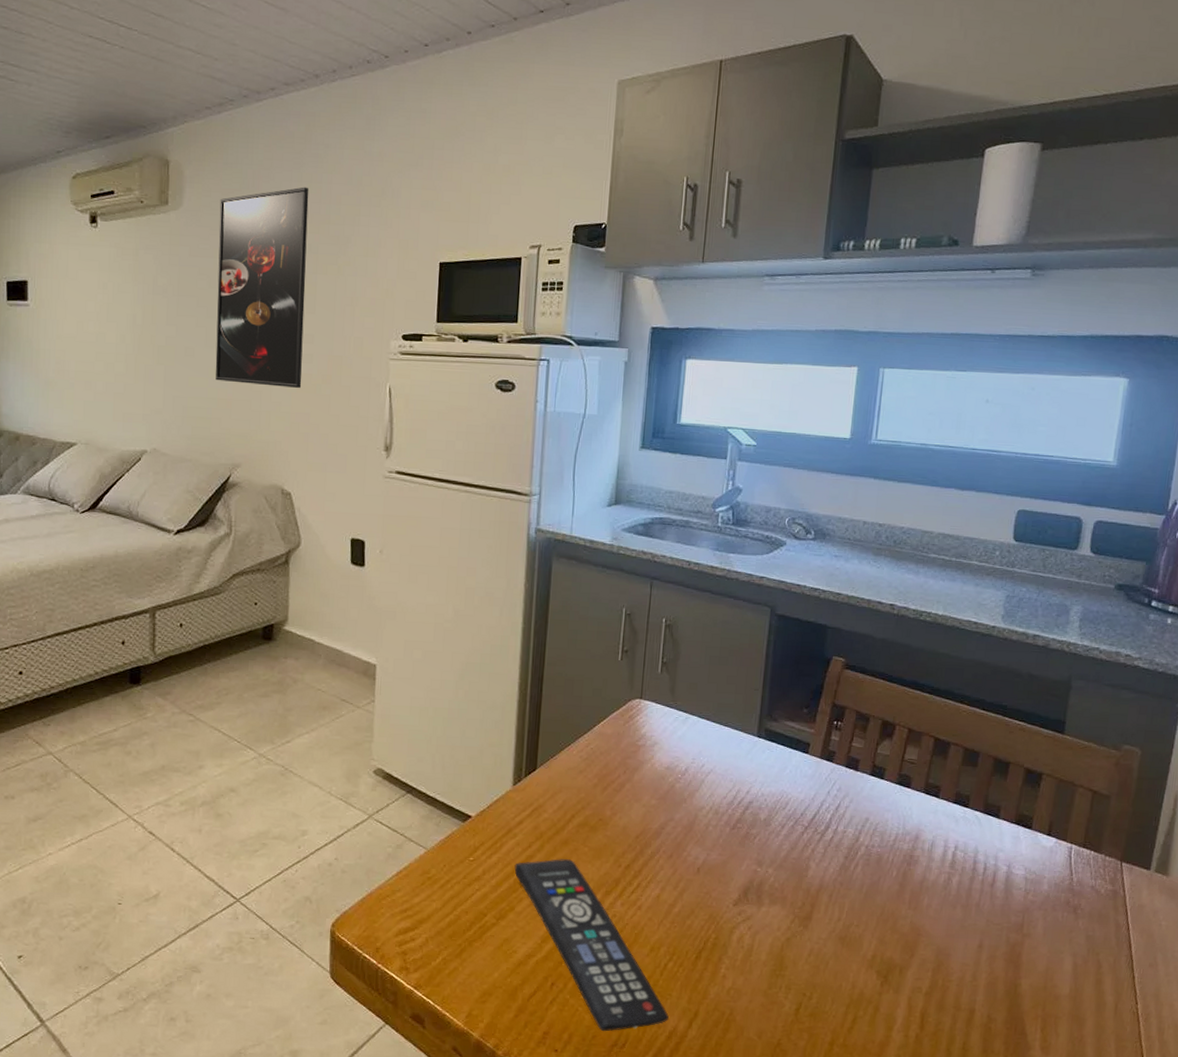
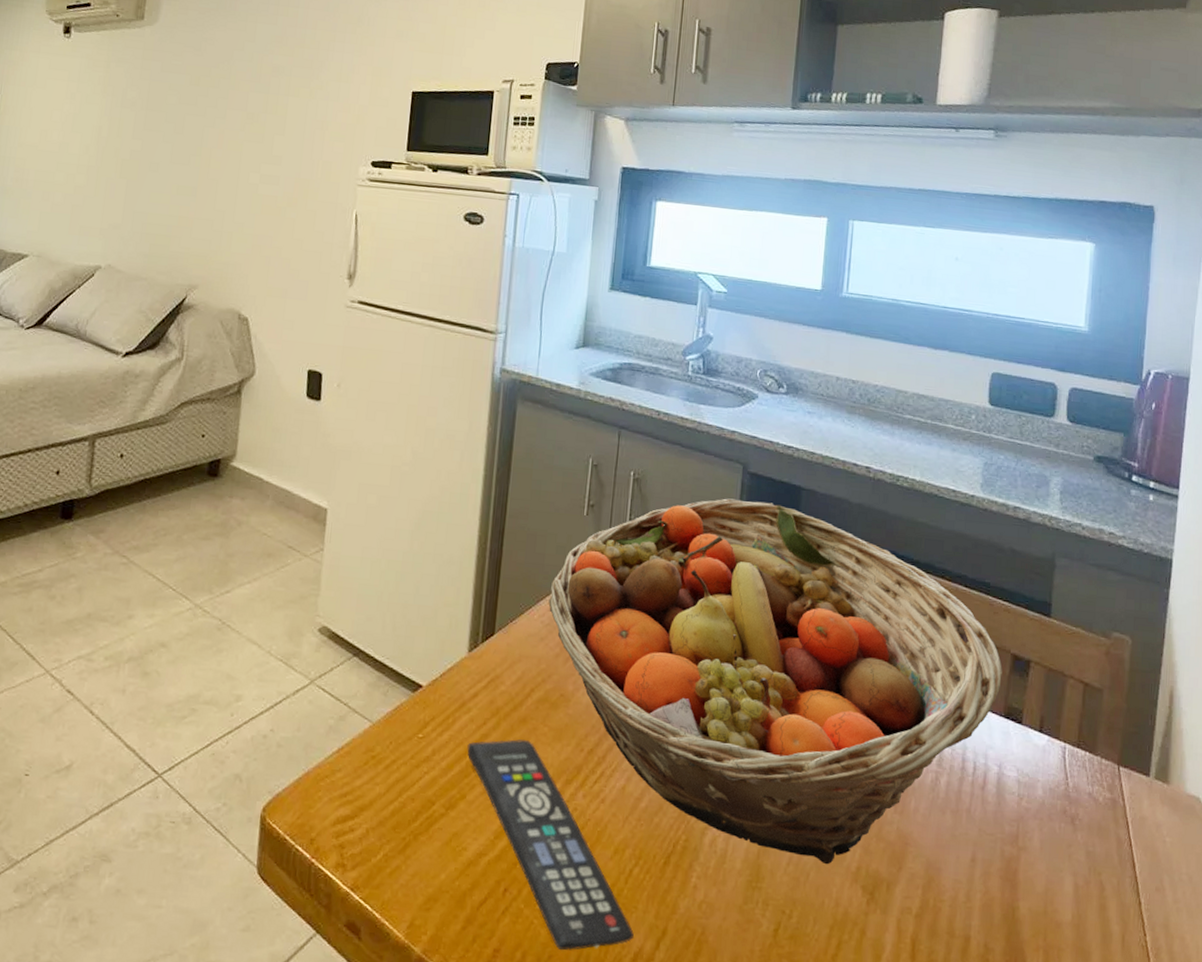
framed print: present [215,187,309,389] -> none [178,10,286,211]
fruit basket: none [586,639,1016,955] -> present [548,498,1003,865]

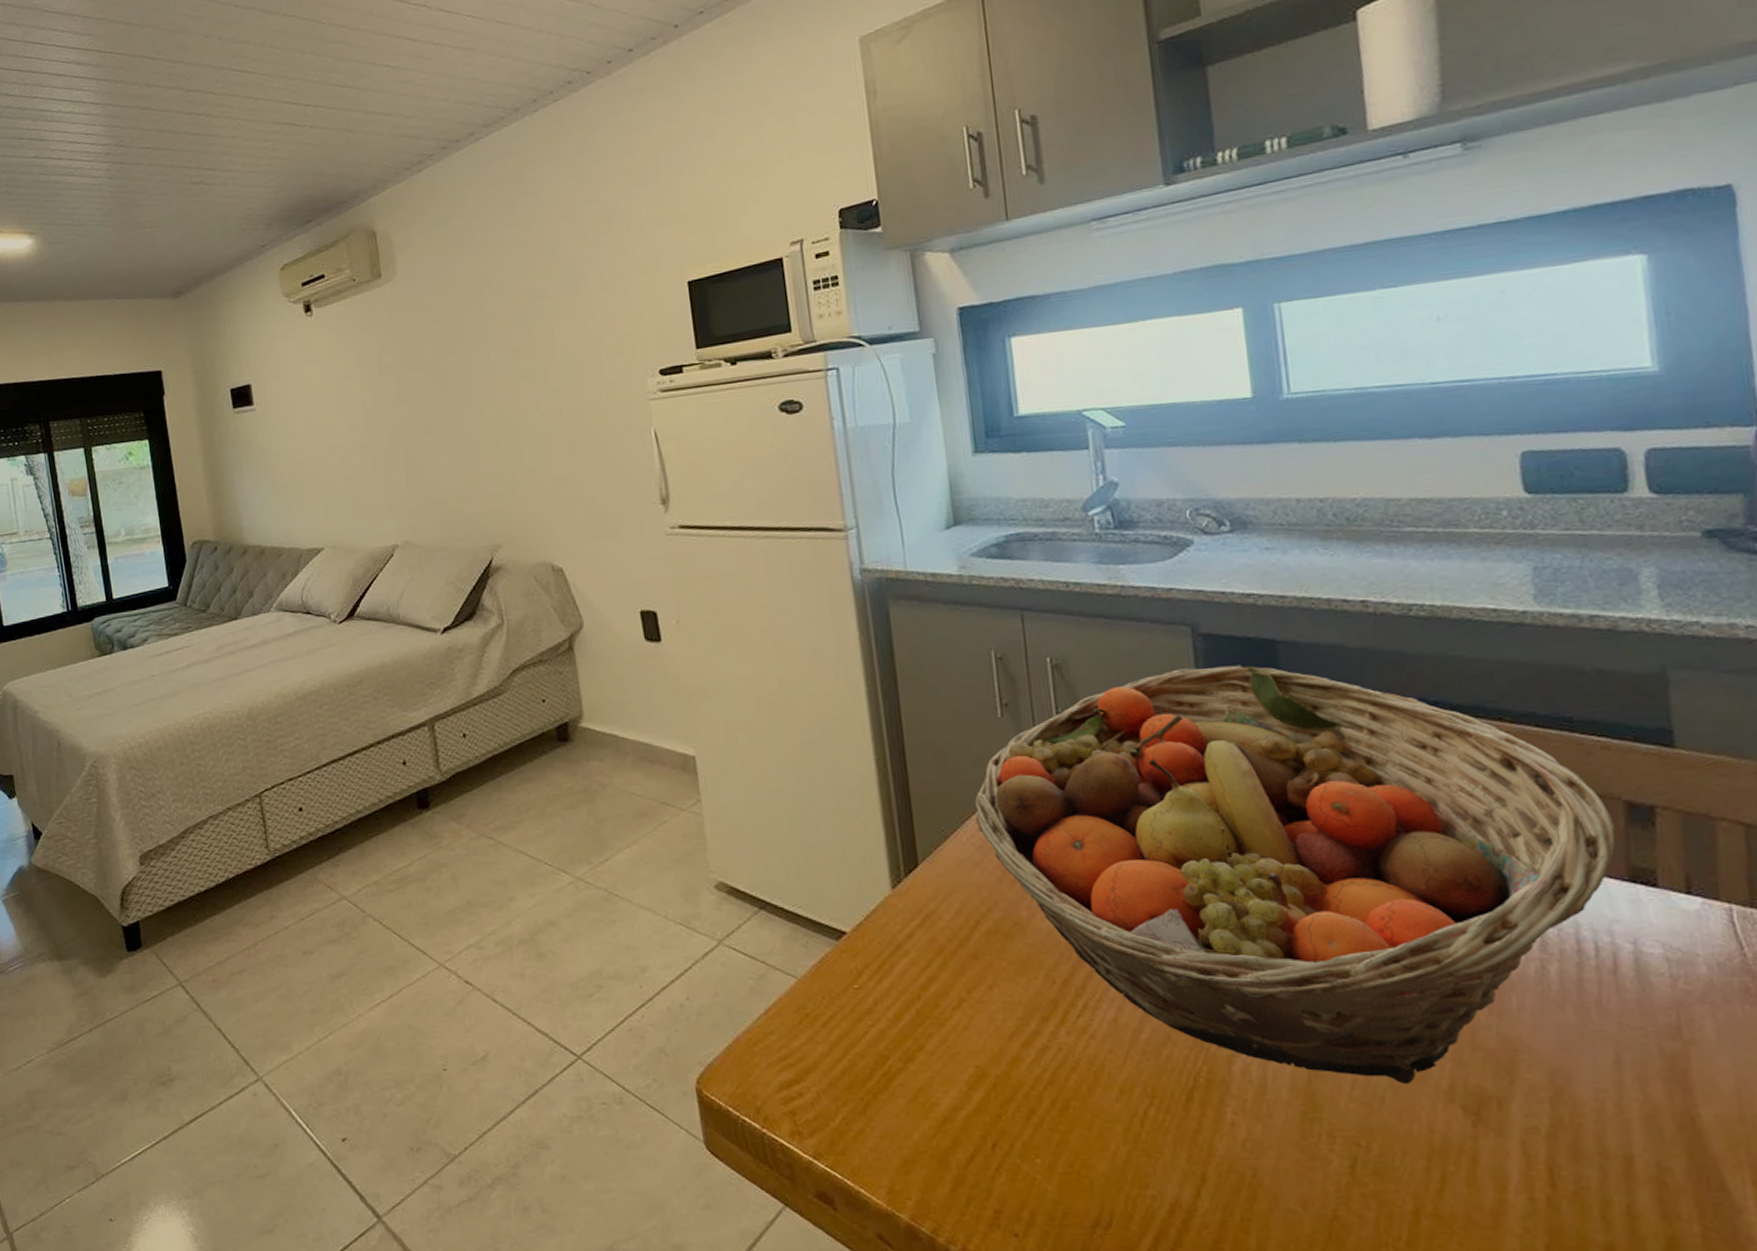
remote control: present [467,739,634,951] -> none [913,978,1165,1207]

